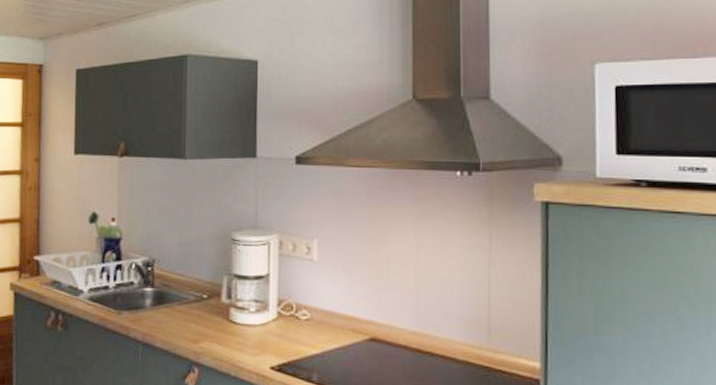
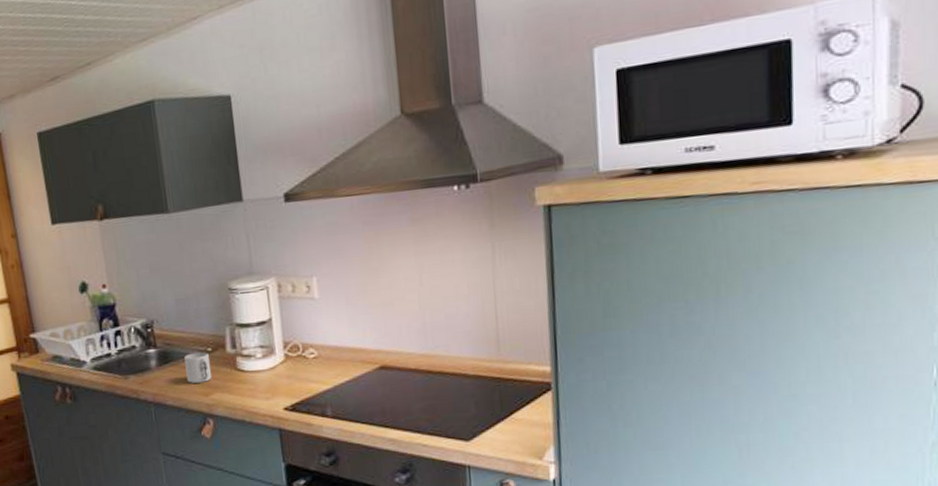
mug: none [179,297,204,329] -> present [184,352,213,383]

